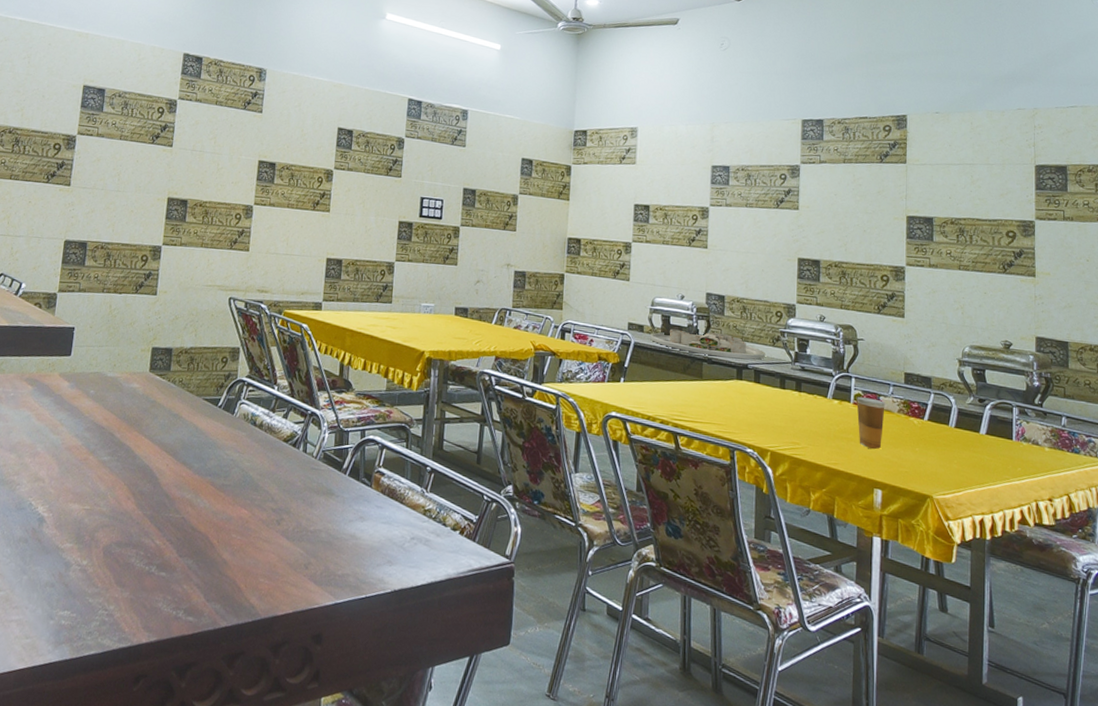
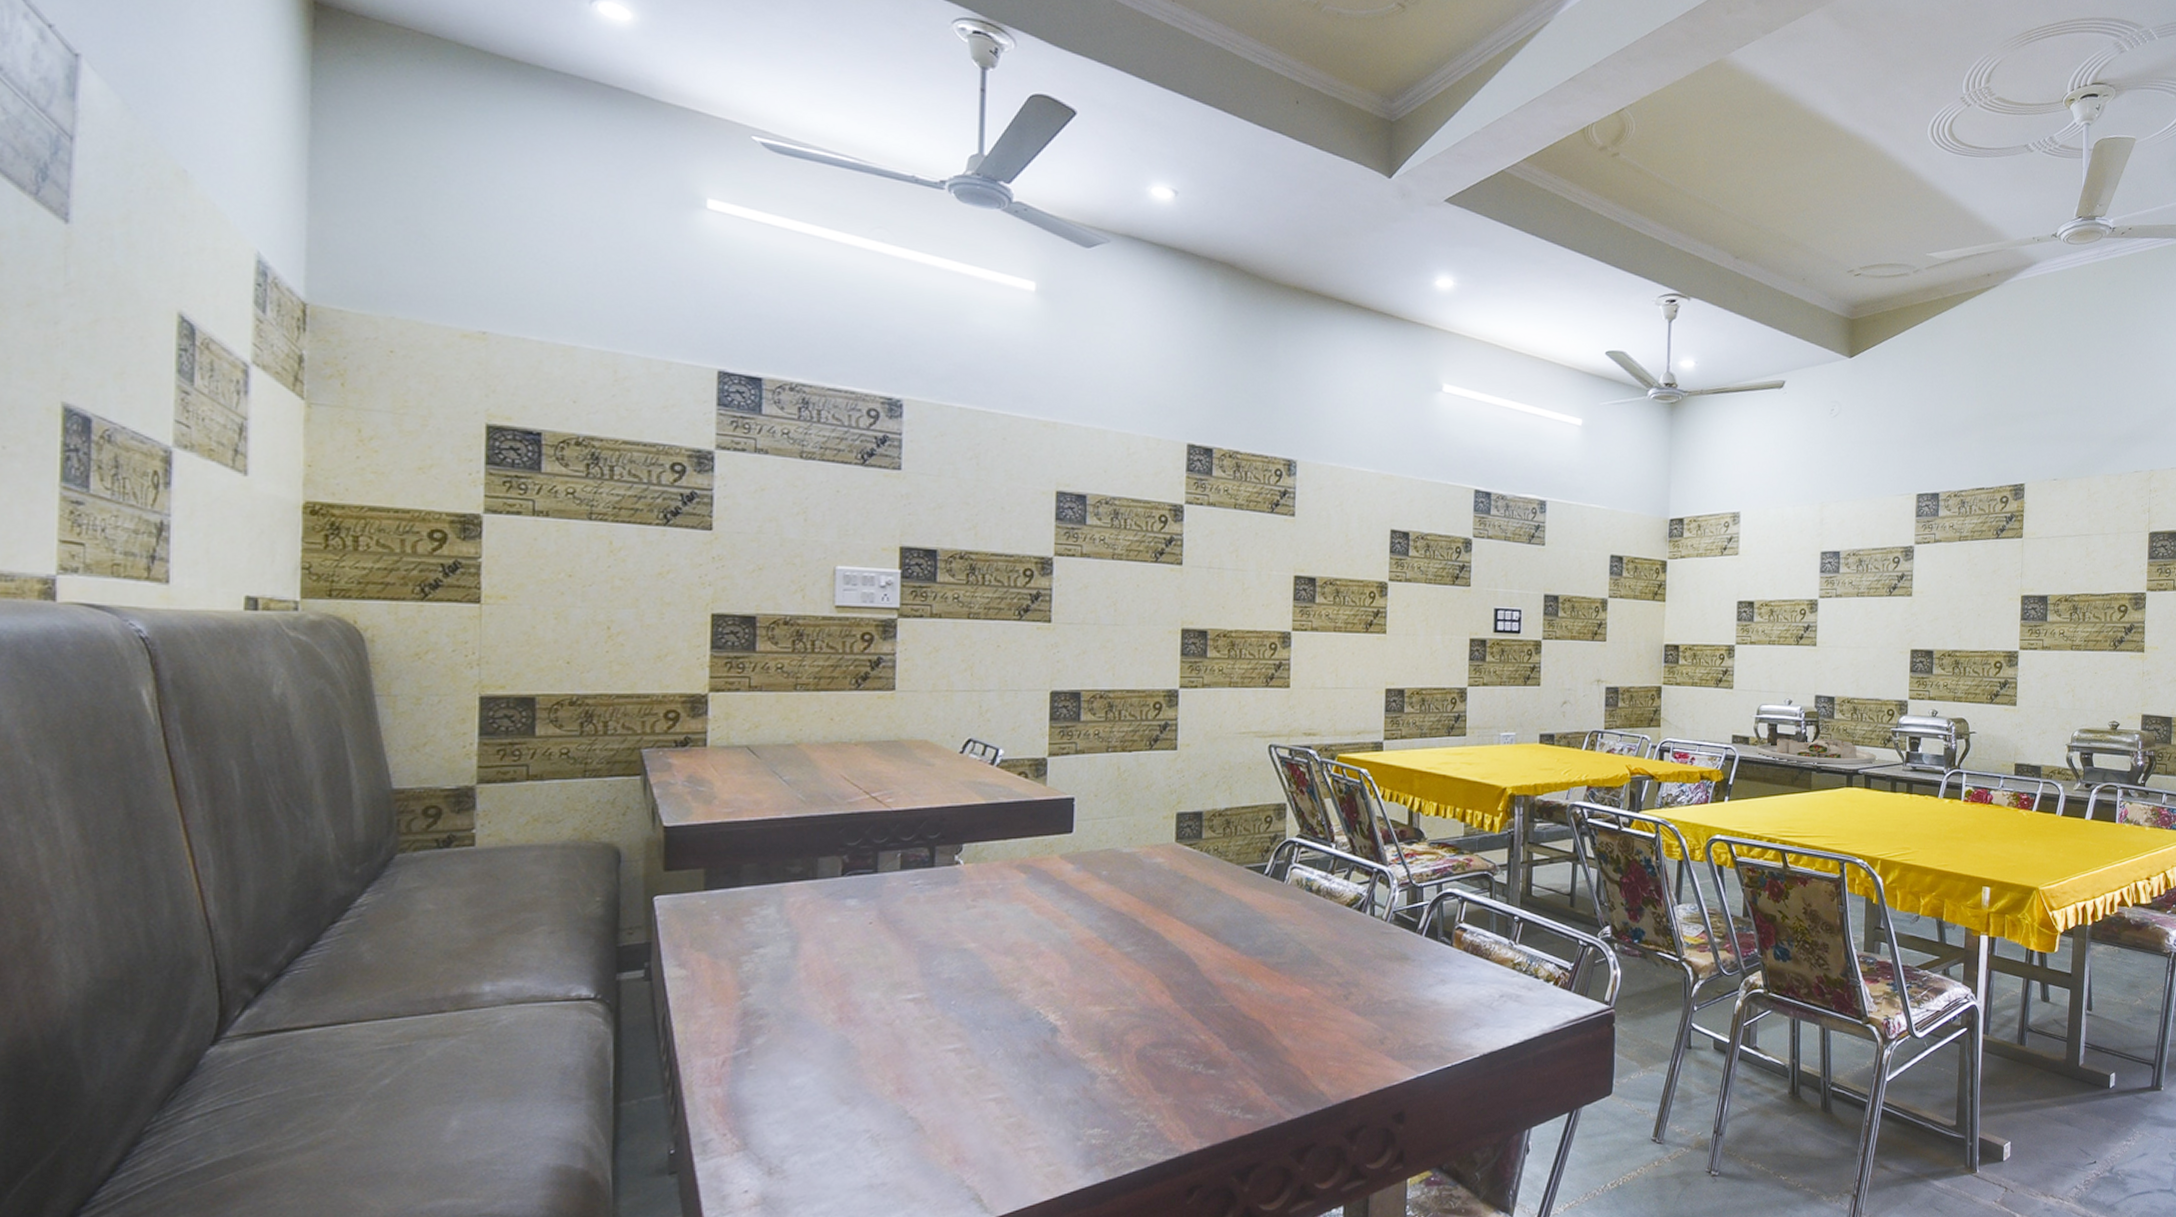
beverage cup: present [856,397,885,450] -> none [1967,793,1995,847]

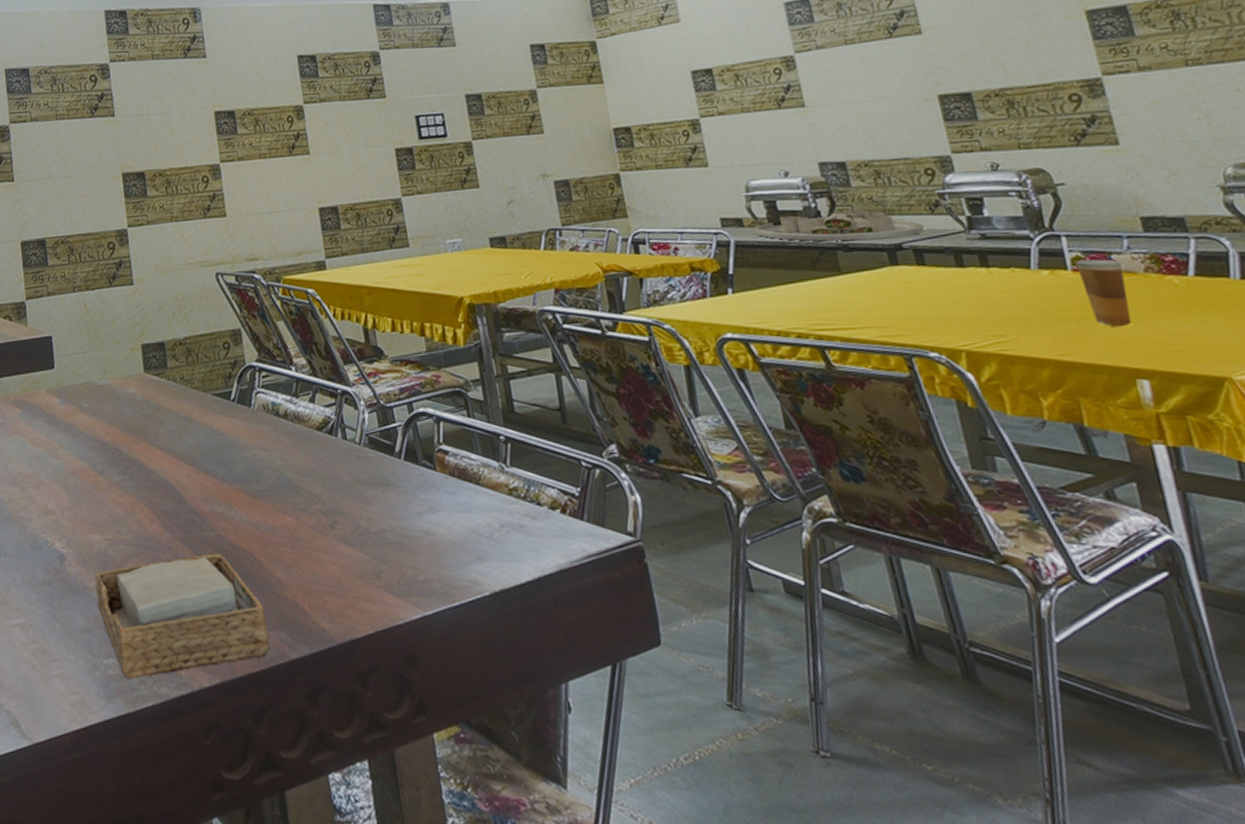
napkin holder: none [1088,1023,1267,1147] -> present [94,553,269,679]
beverage cup: none [1967,793,1995,847] -> present [1075,259,1132,328]

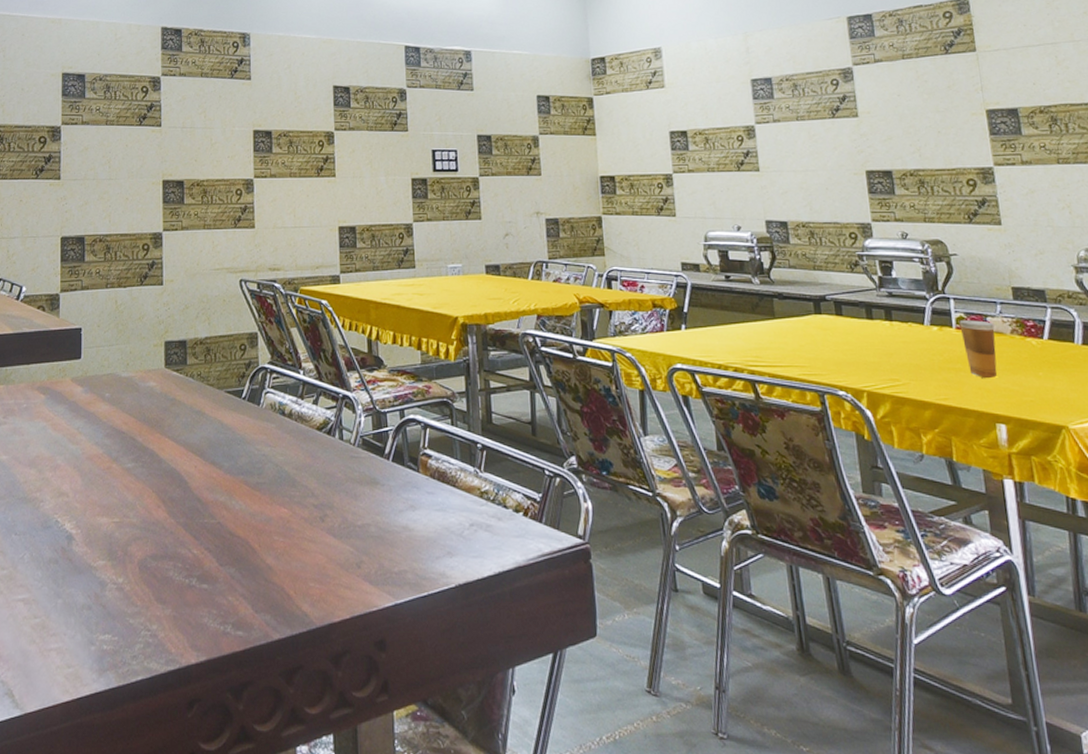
napkin holder: present [94,553,269,679] -> none [99,539,255,654]
platter: present [754,210,925,242] -> none [708,263,844,291]

